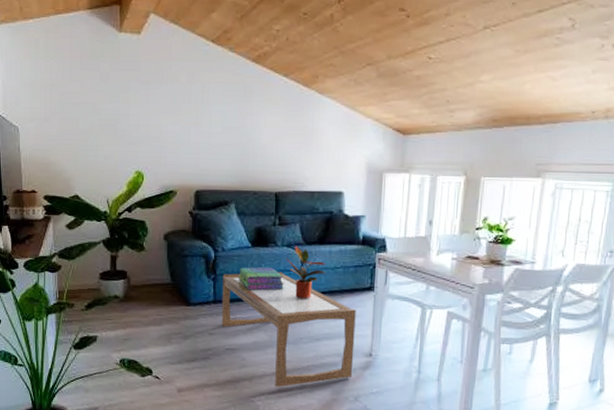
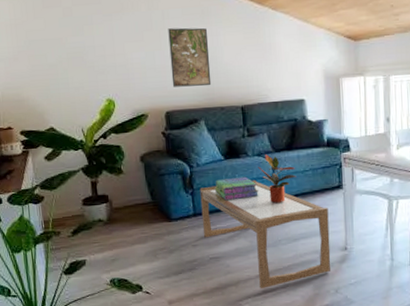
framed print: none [205,103,248,168] -> present [168,28,212,87]

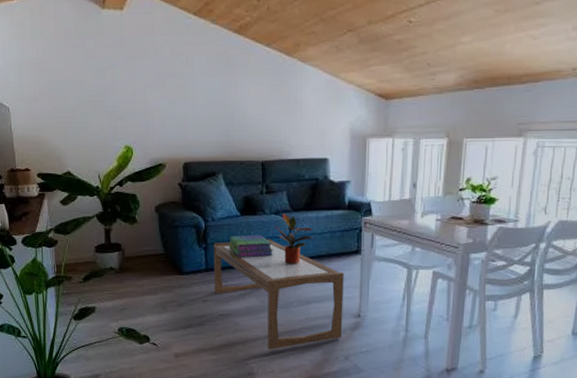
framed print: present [168,28,212,87] -> none [191,76,233,139]

